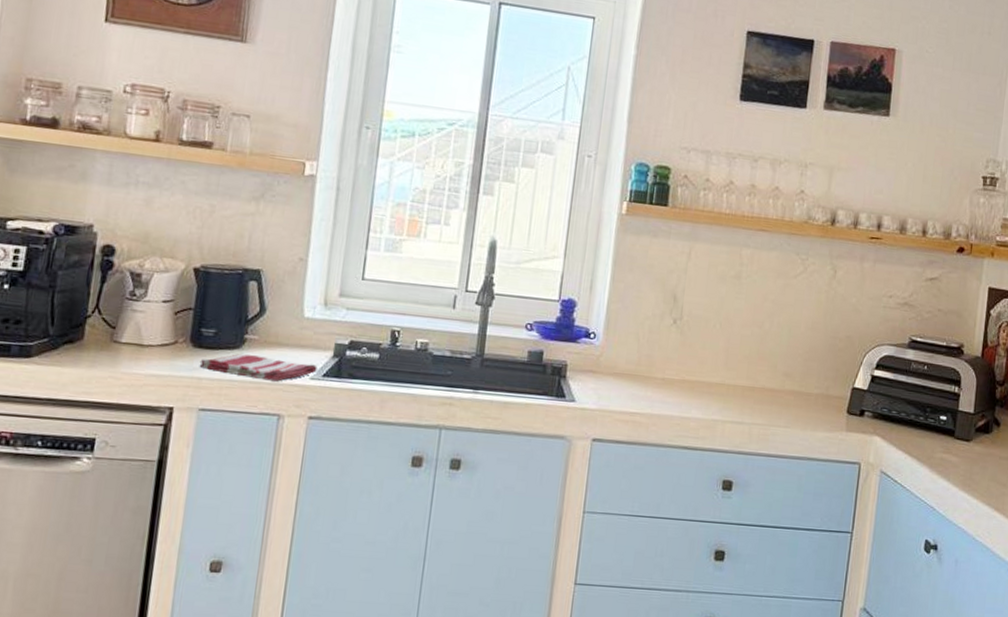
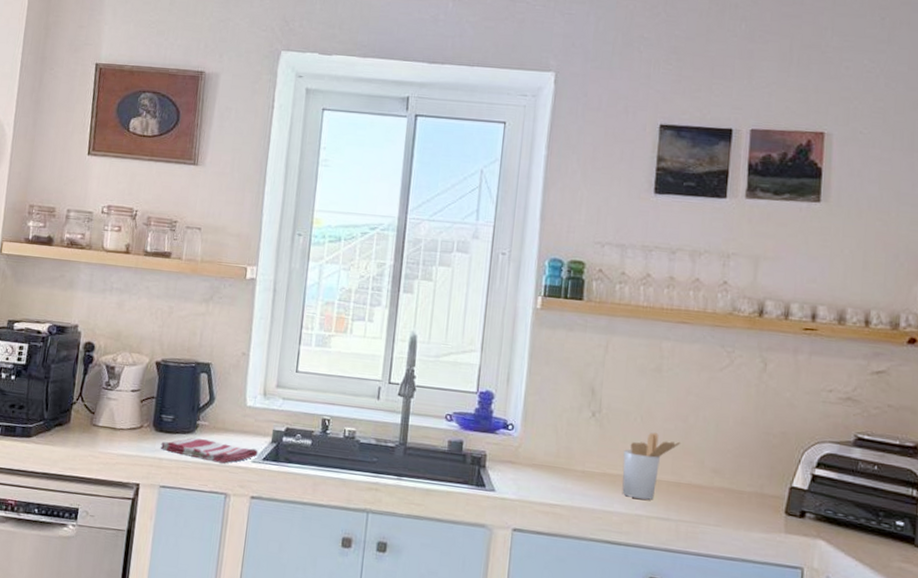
utensil holder: none [700,339,756,405] -> present [622,432,680,500]

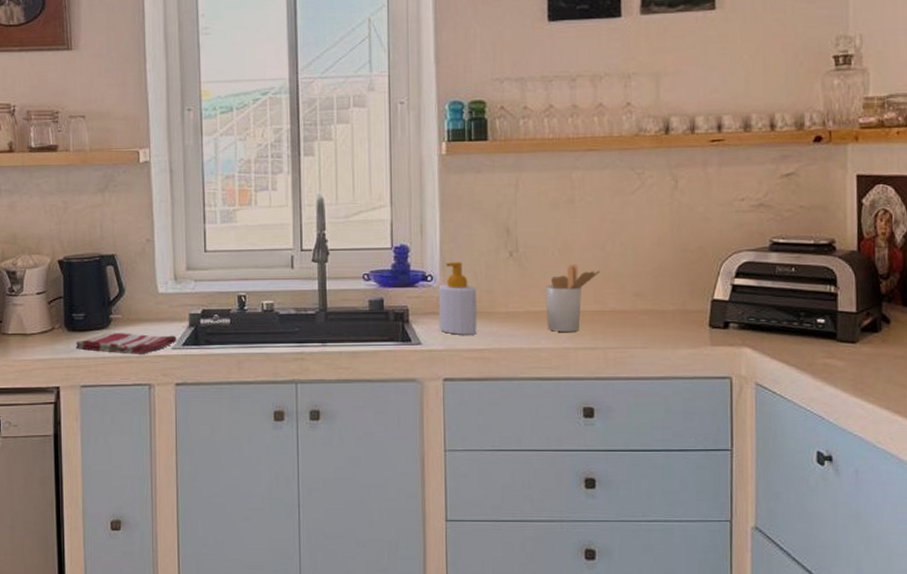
soap bottle: none [514,414,555,489] -> present [438,262,477,335]

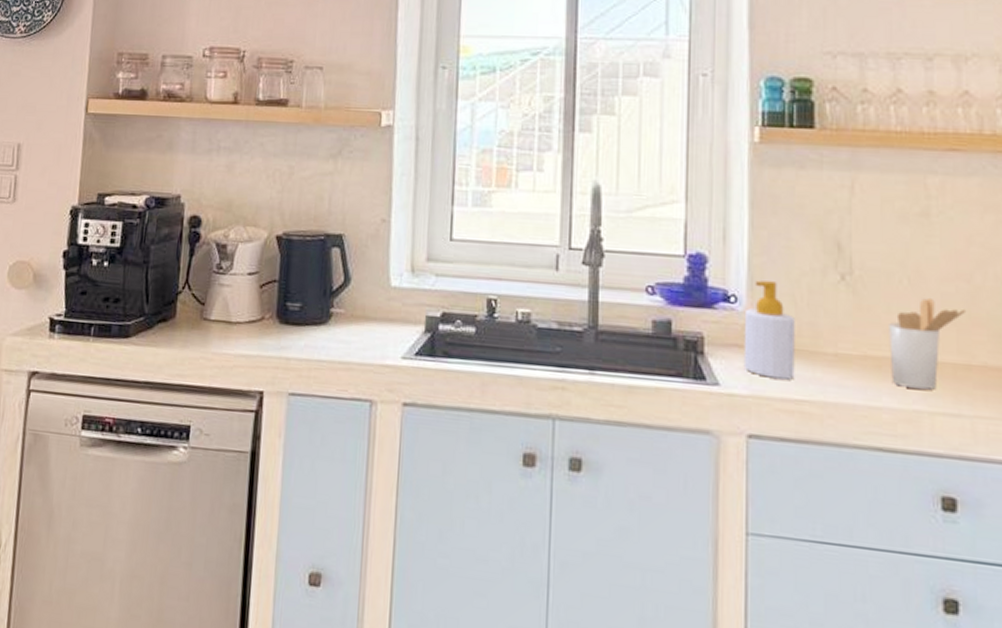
dish towel: present [75,333,177,354] -> none [286,330,409,362]

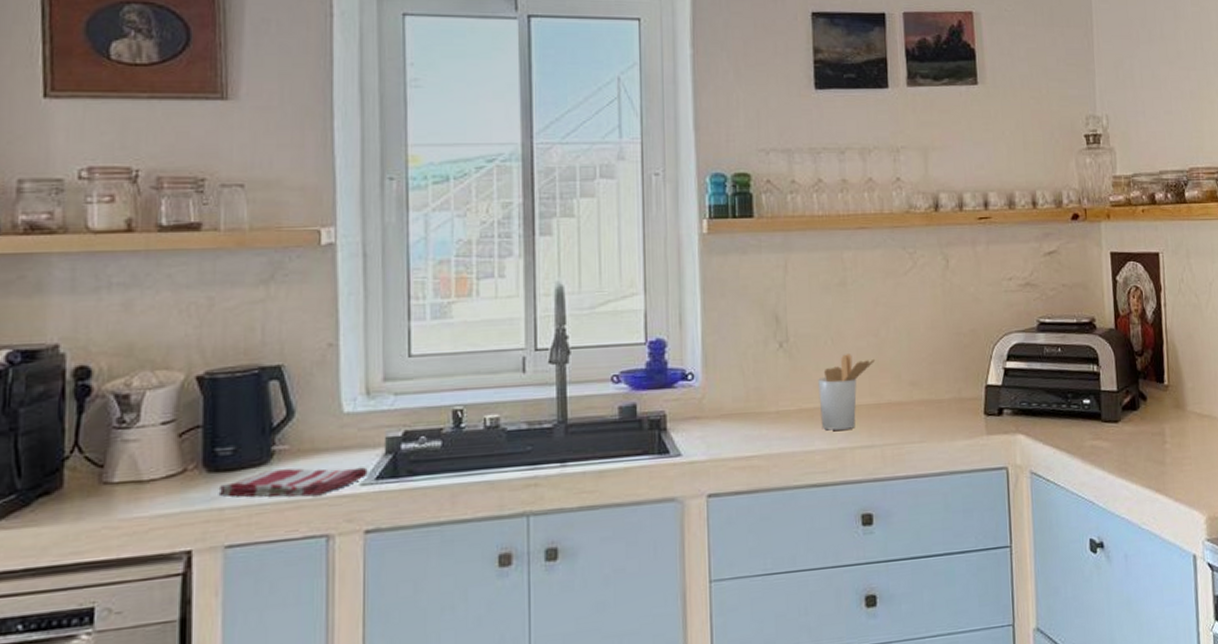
dish towel: none [286,330,409,362] -> present [218,467,368,497]
soap bottle: present [743,280,795,380] -> none [700,356,745,442]

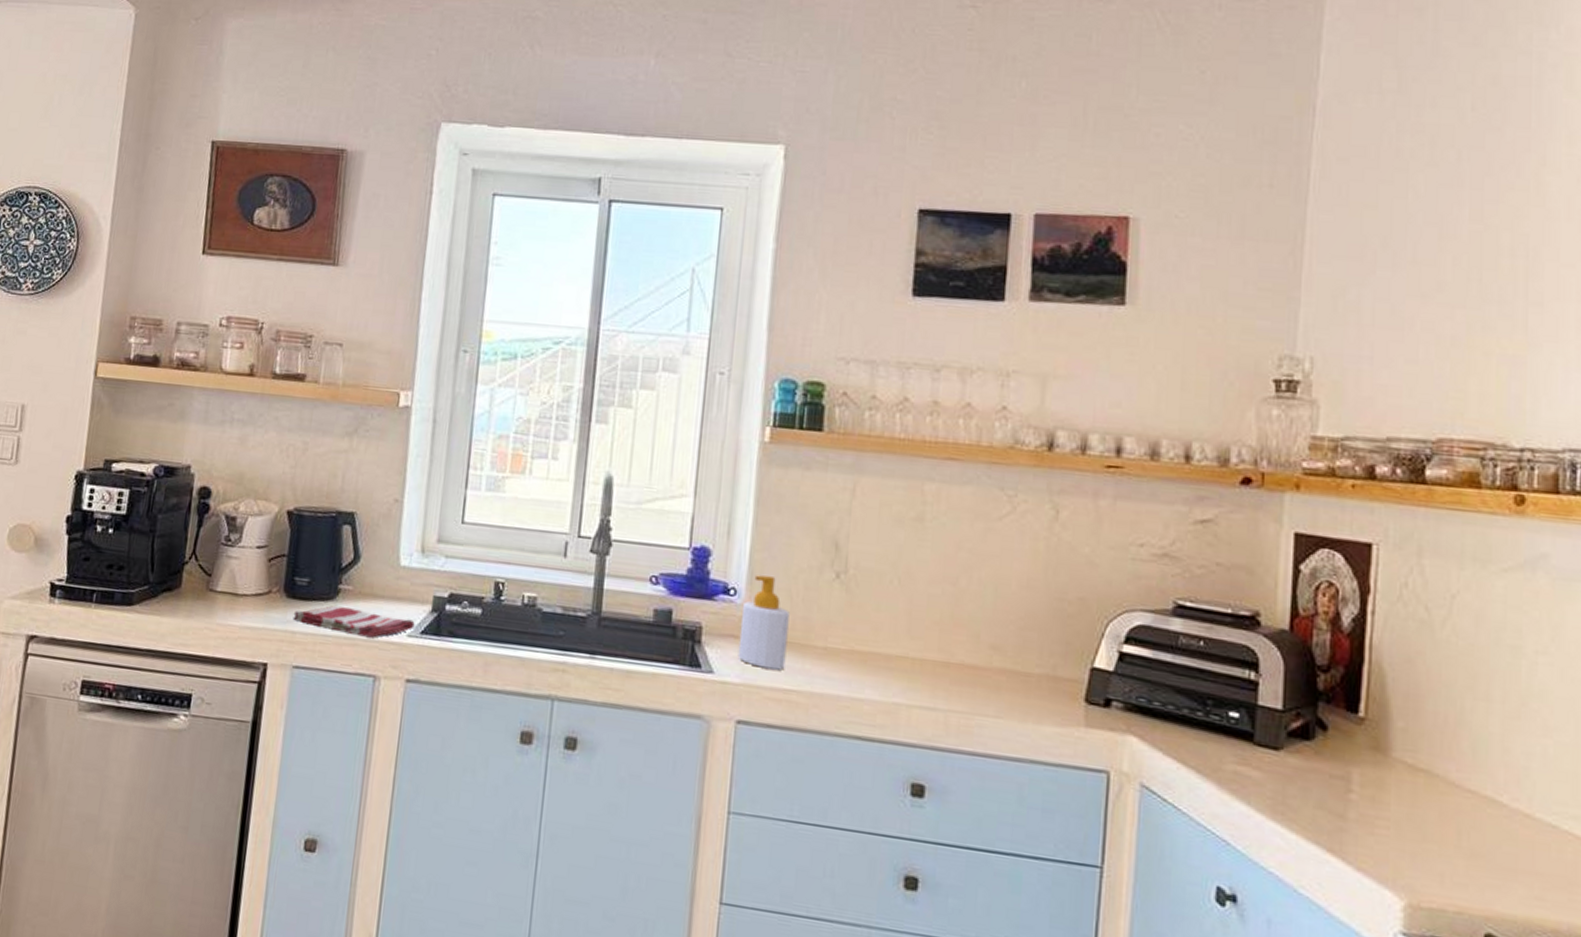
soap bottle: none [700,356,745,442] -> present [737,575,790,671]
utensil holder: present [818,354,875,431] -> none [875,598,949,685]

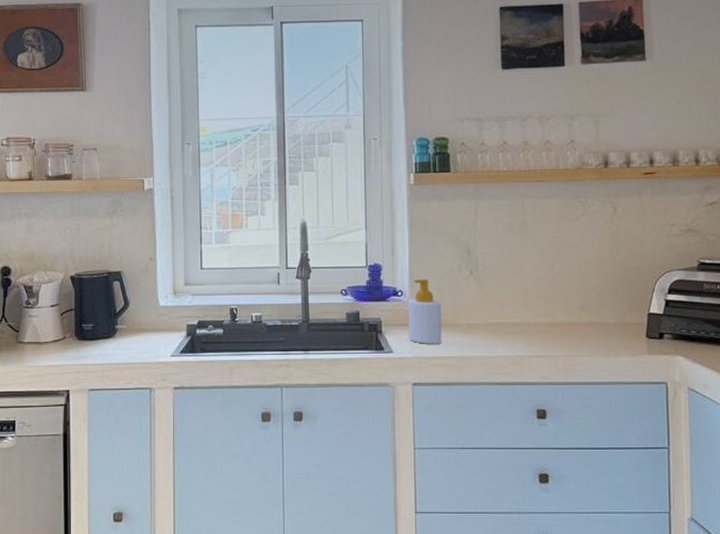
dish towel: present [293,606,415,638] -> none [84,342,175,361]

